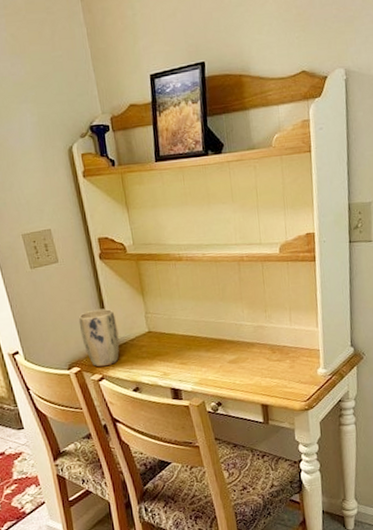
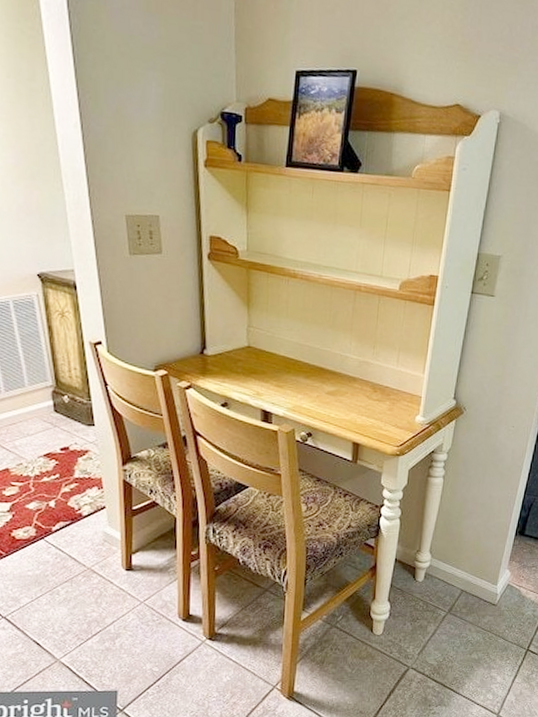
plant pot: present [78,308,120,367] -> none [173,312,216,375]

